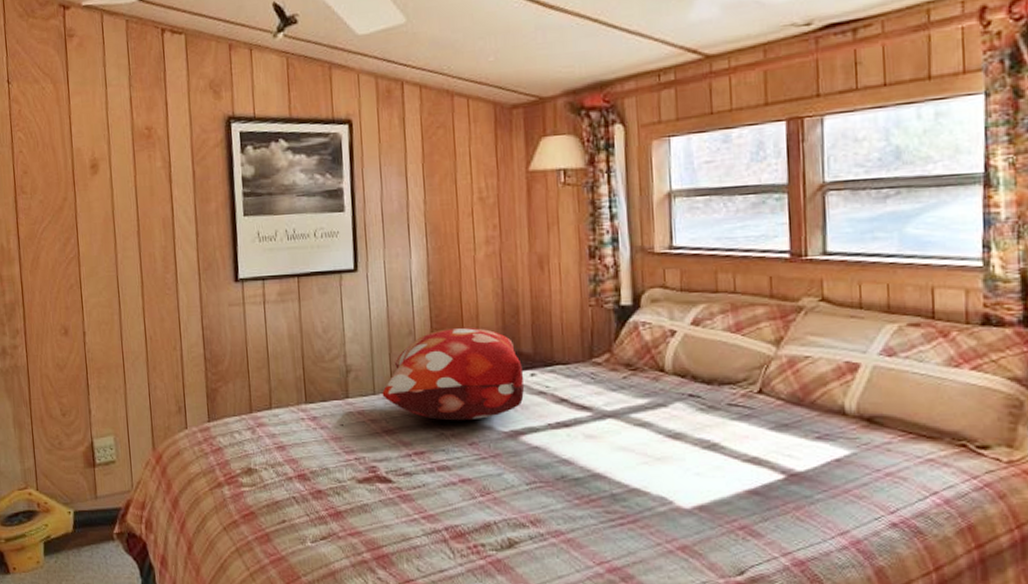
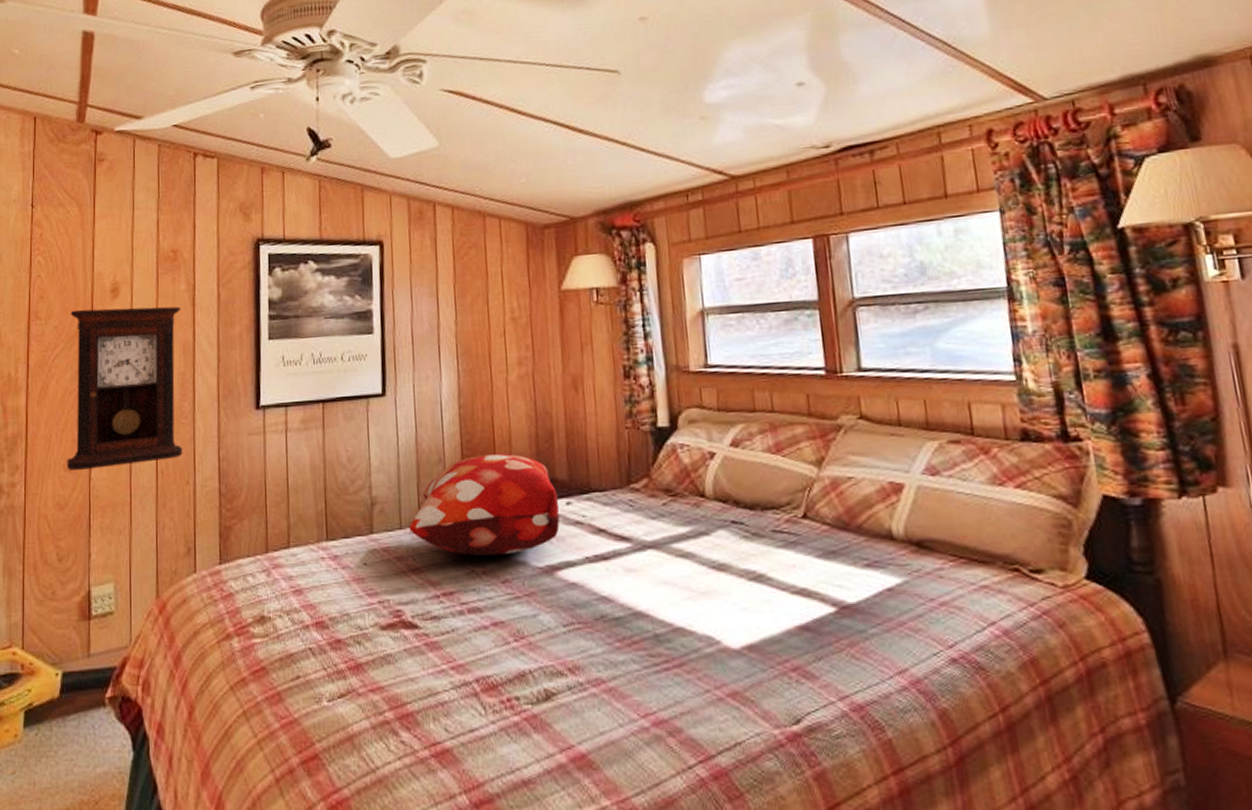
pendulum clock: none [54,182,169,335] -> present [67,306,183,470]

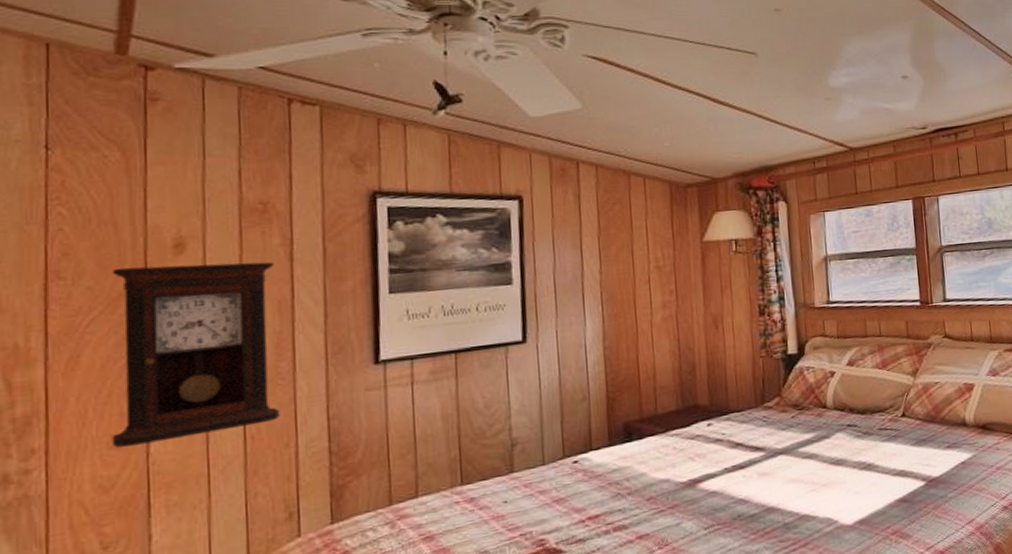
decorative pillow: present [409,453,560,557] -> none [552,386,701,481]

